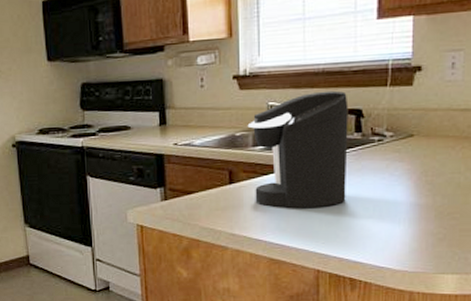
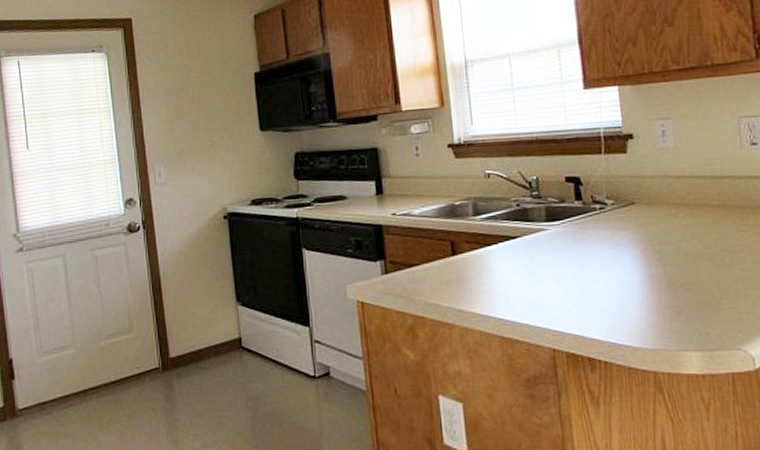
coffee maker: present [247,90,349,209] -> none [466,158,574,282]

